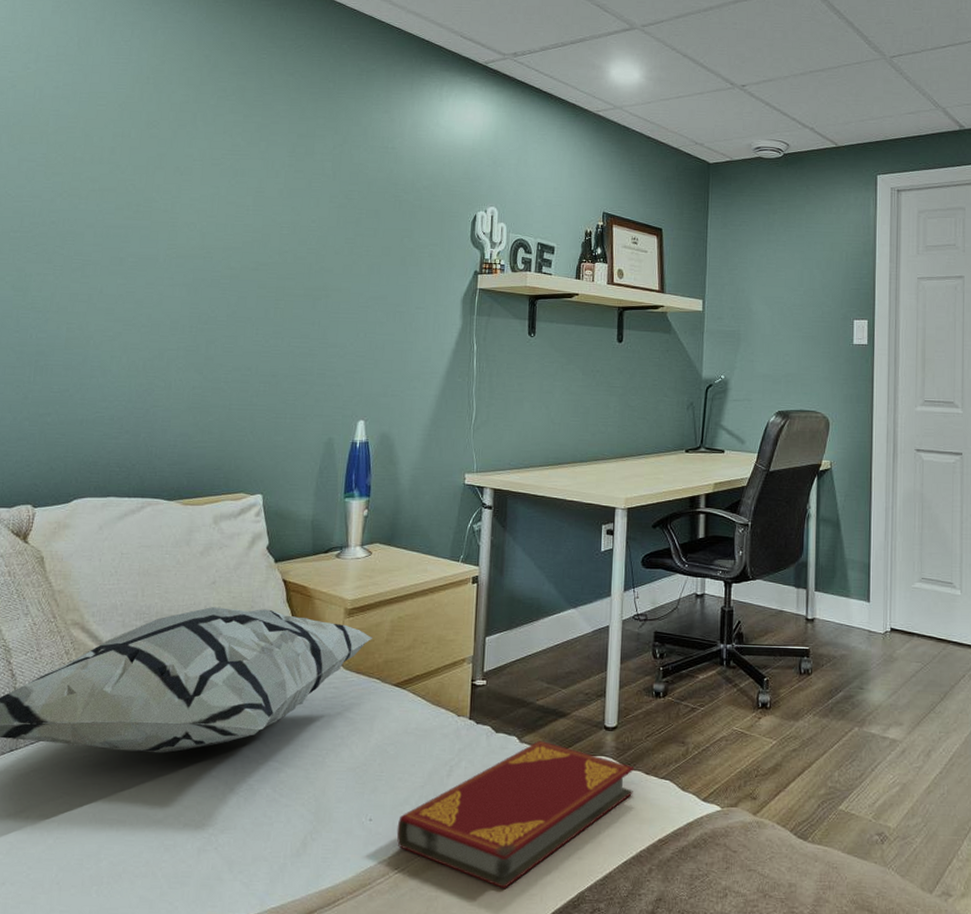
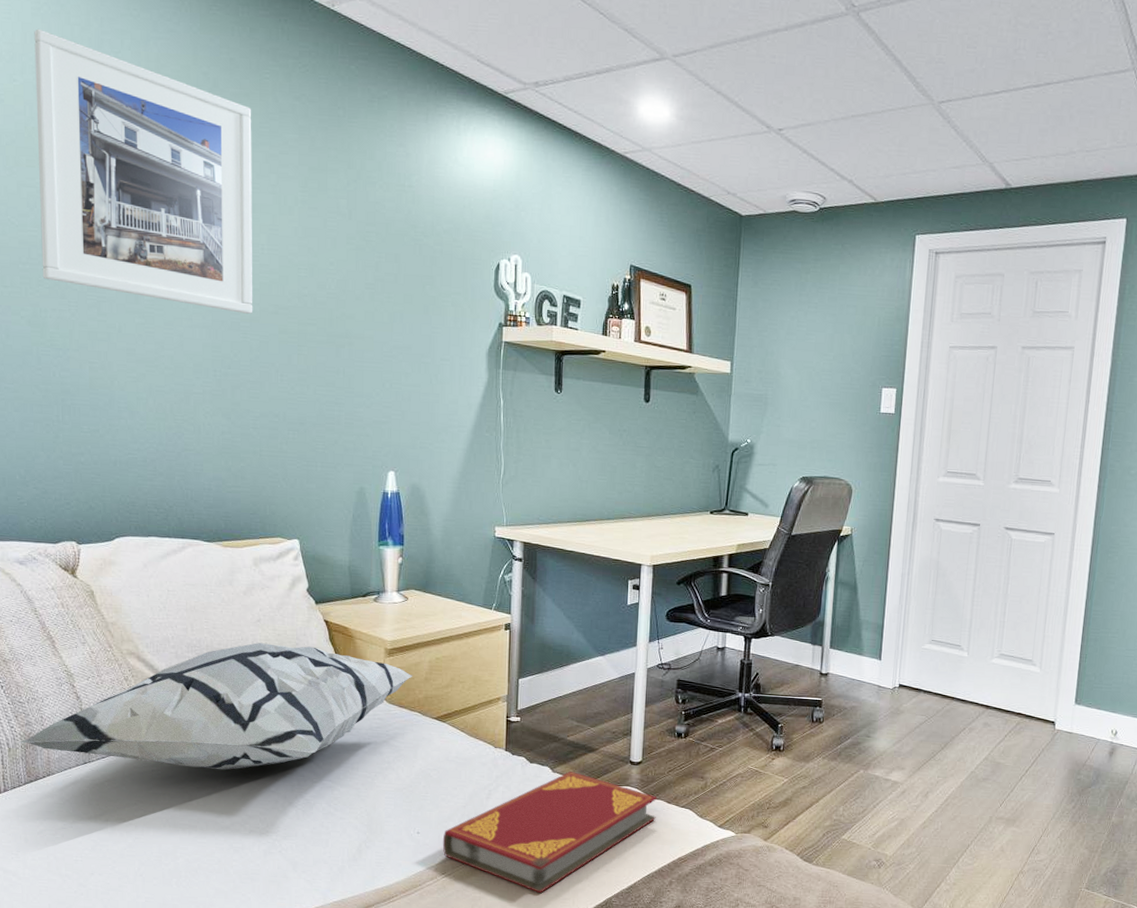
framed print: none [31,23,248,271] -> present [34,28,253,314]

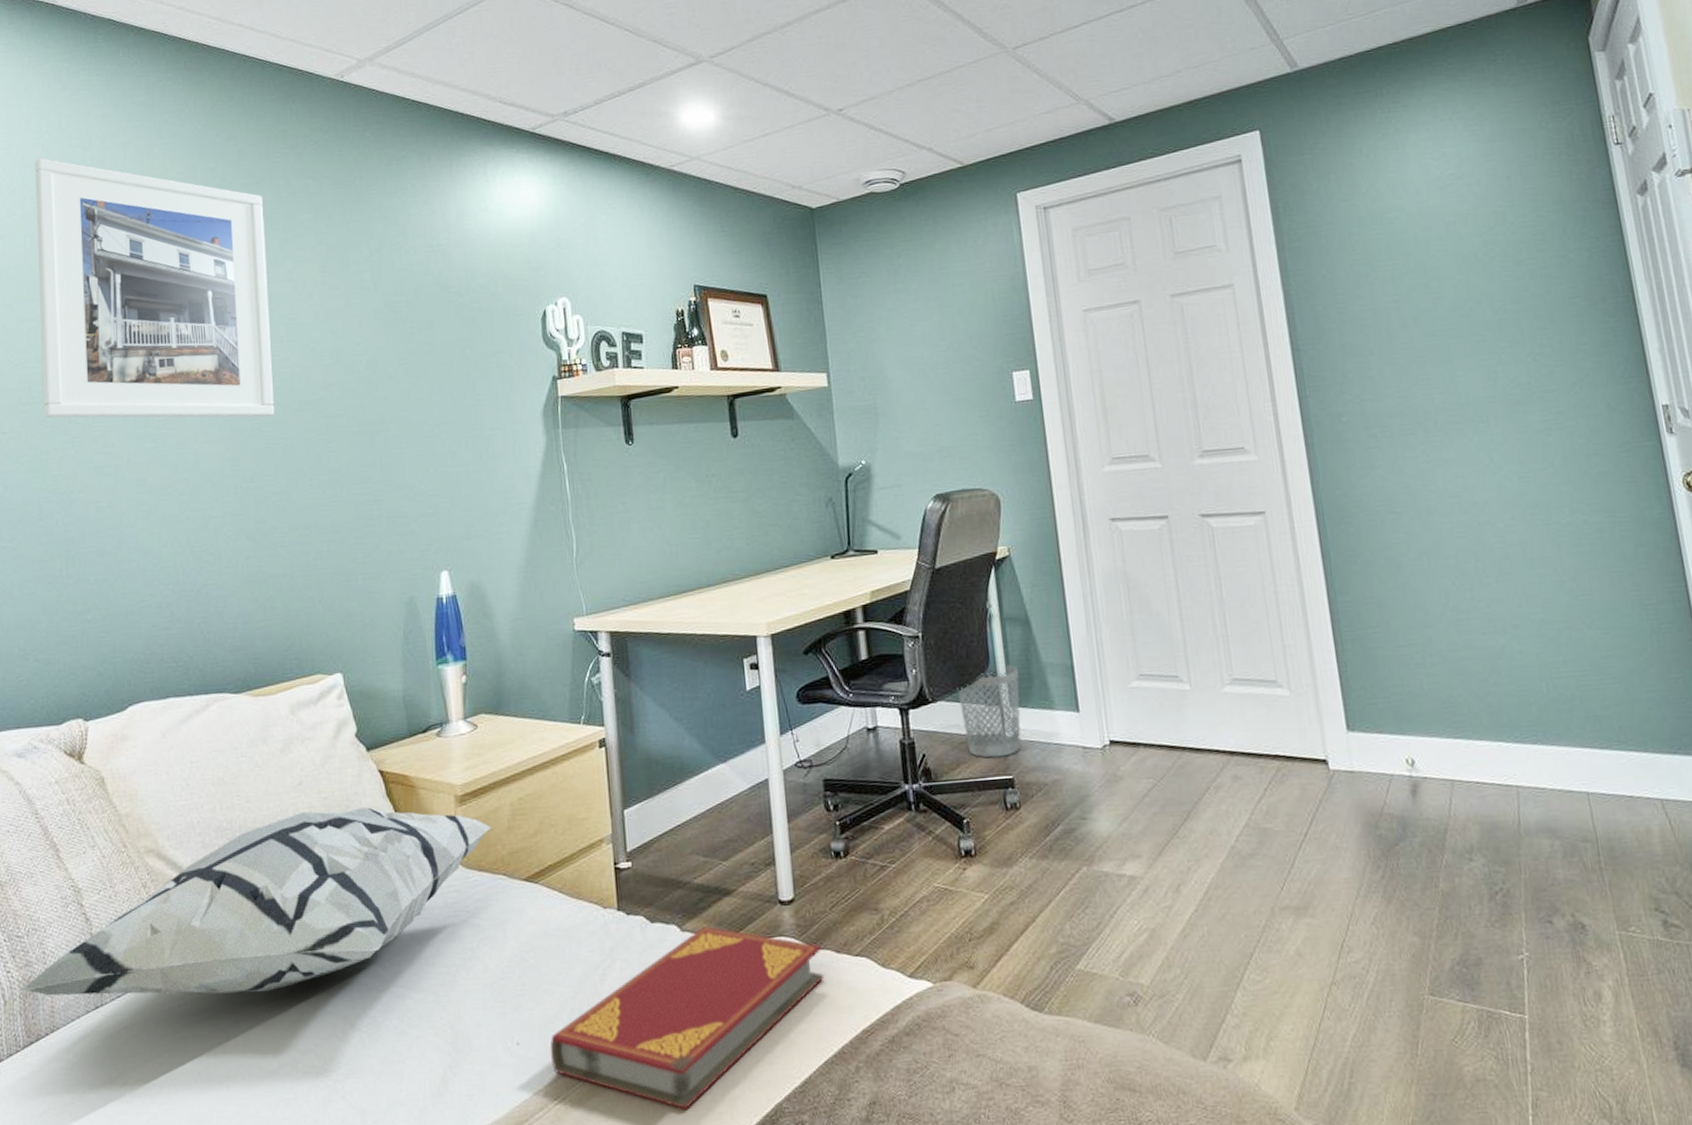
wastebasket: none [791,617,841,684] -> present [957,665,1021,758]

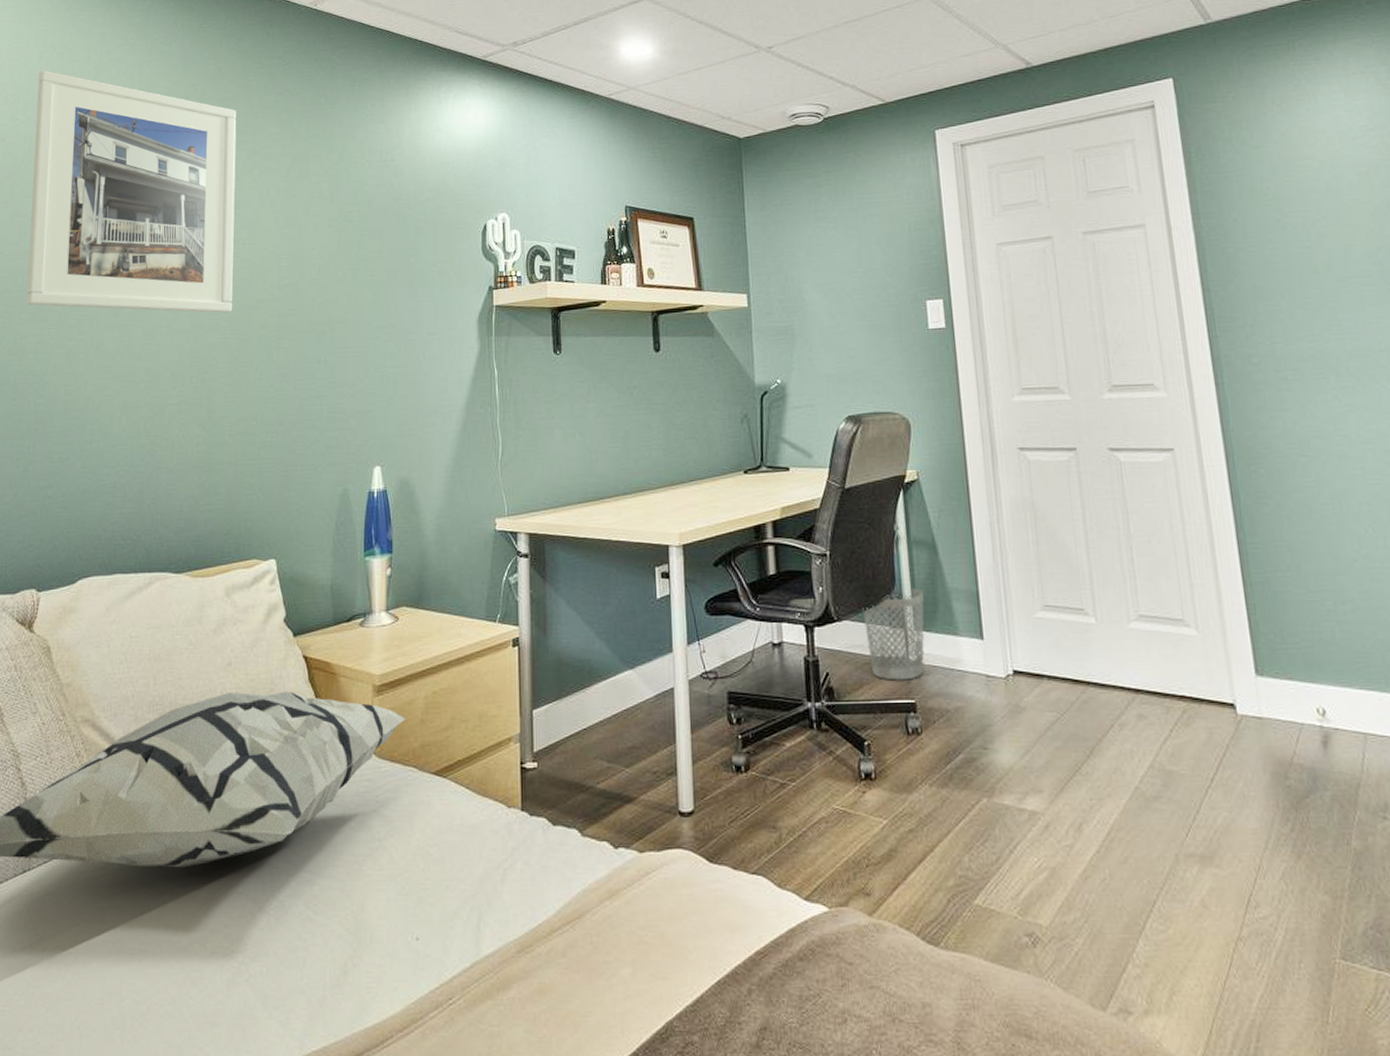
hardback book: present [550,927,824,1109] -> none [448,834,720,1019]

